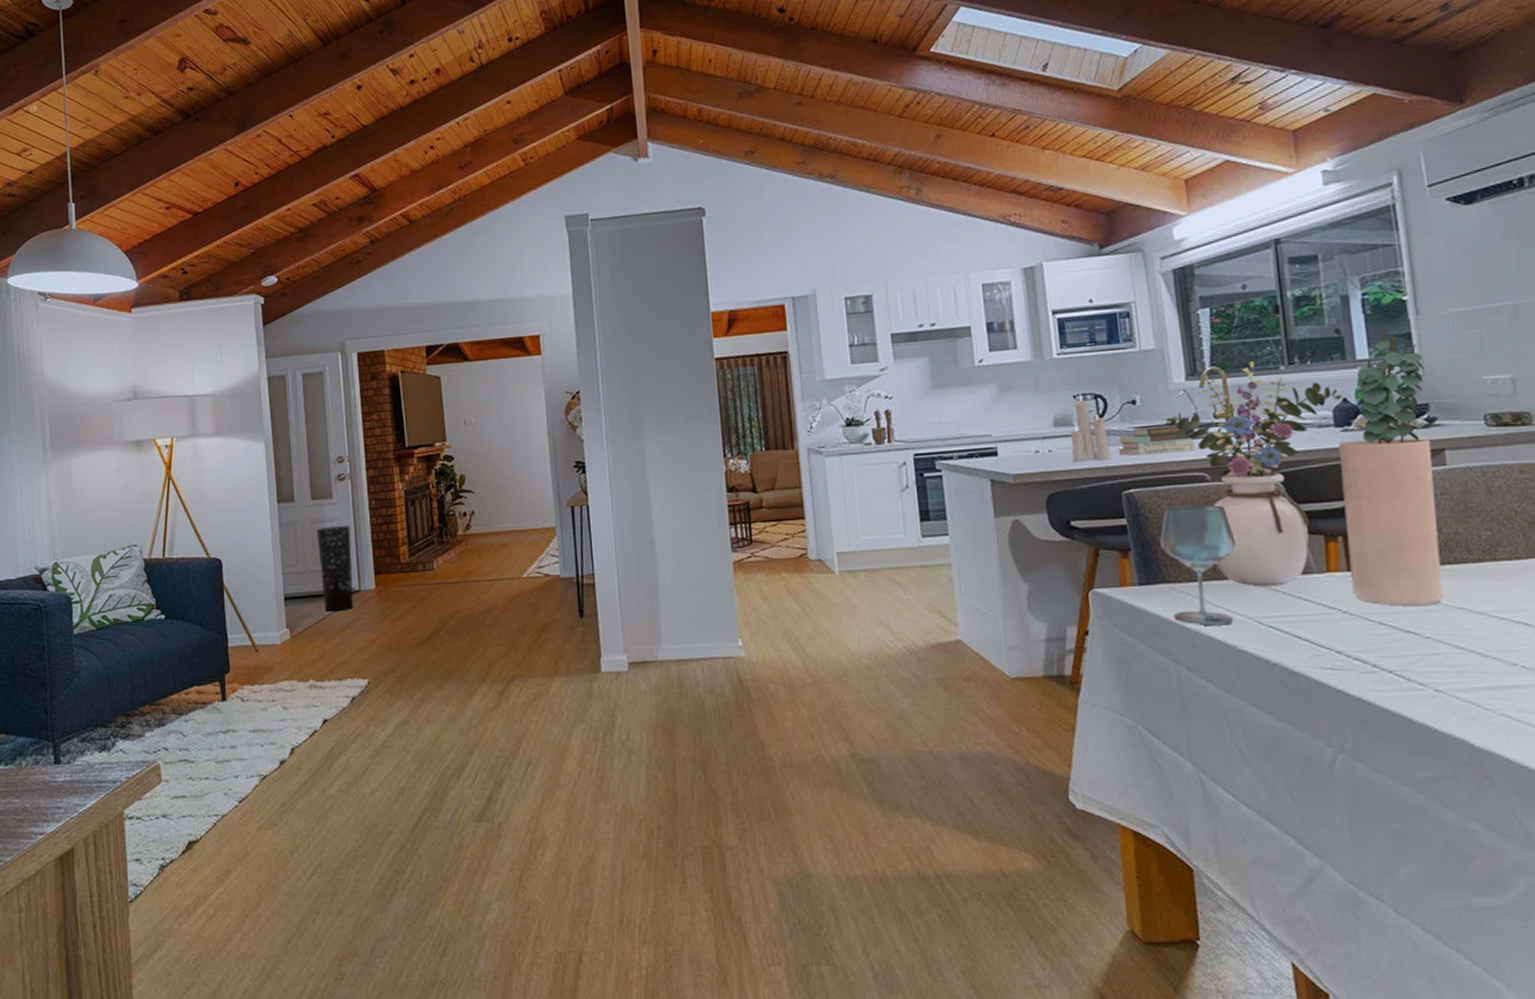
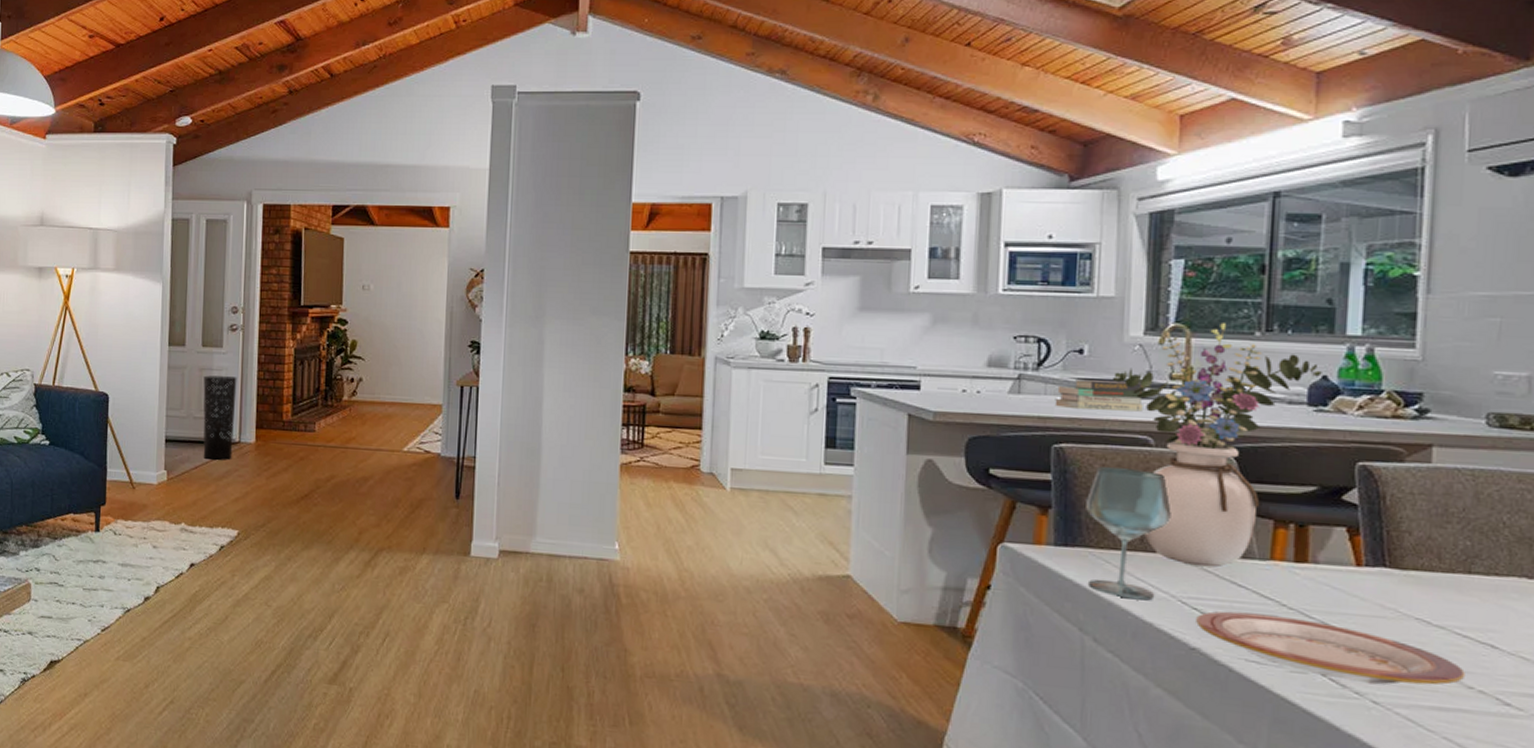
candle: present [1071,393,1111,464] -> none [1002,334,1046,409]
plate: none [1272,622,1509,674] -> present [1194,611,1467,685]
vase: present [1338,327,1443,607] -> none [1295,303,1425,612]

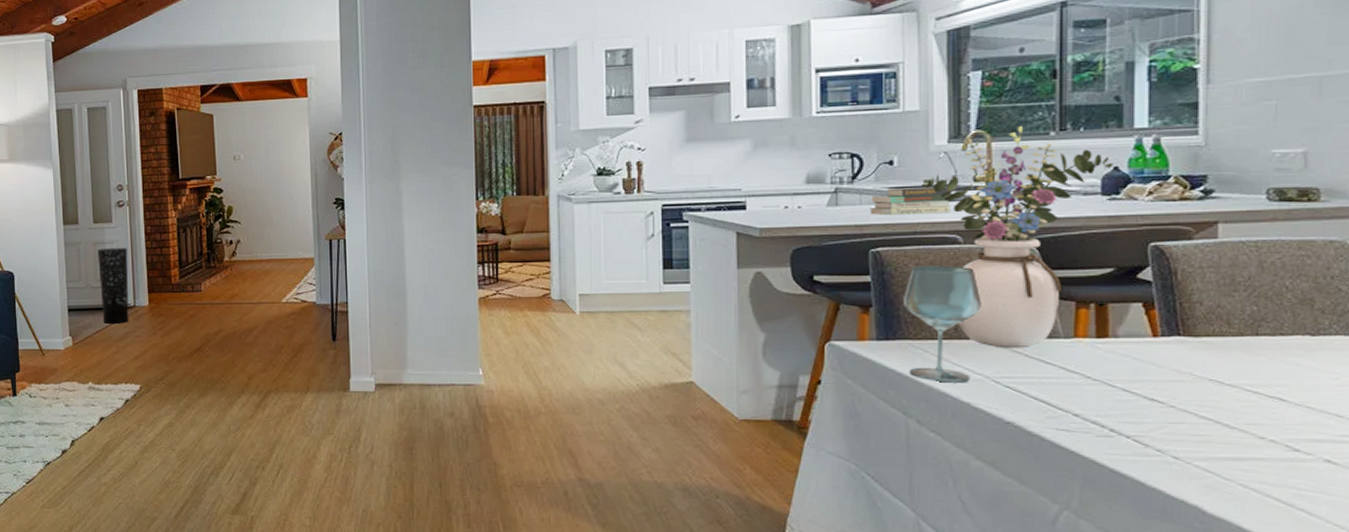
plate: present [1194,611,1467,685] -> none [1008,387,1258,441]

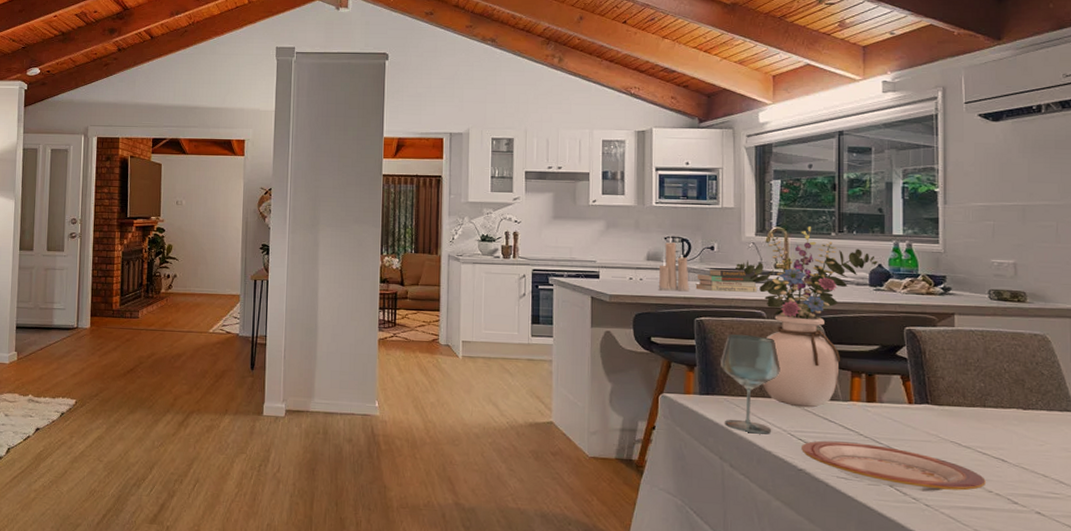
umbrella stand: present [97,248,129,323] -> none [47,274,76,343]
candle: none [821,151,861,220] -> present [658,236,689,292]
plate: none [1008,387,1258,441] -> present [800,440,987,491]

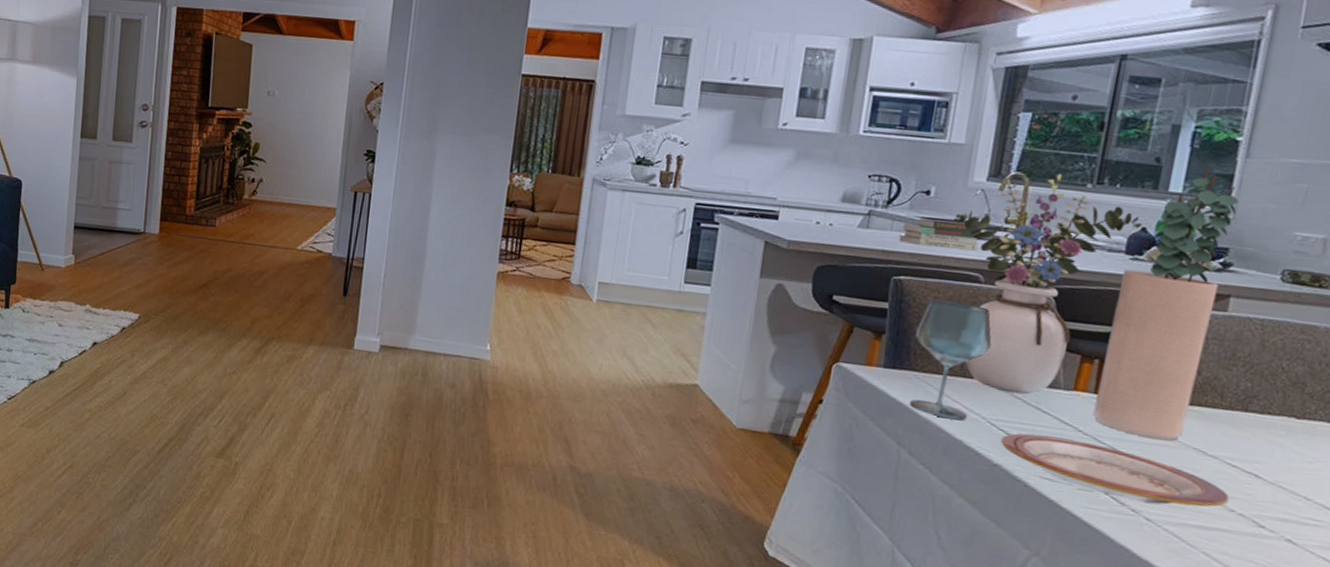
candle: present [658,236,689,292] -> none [850,173,894,244]
vase: none [868,211,945,437] -> present [1092,164,1238,441]

